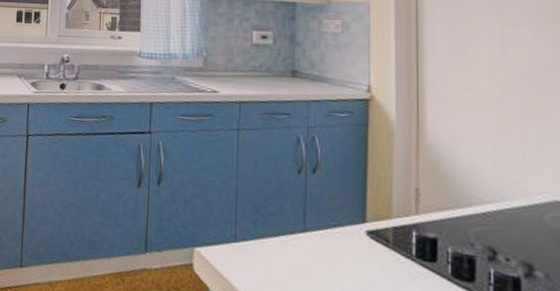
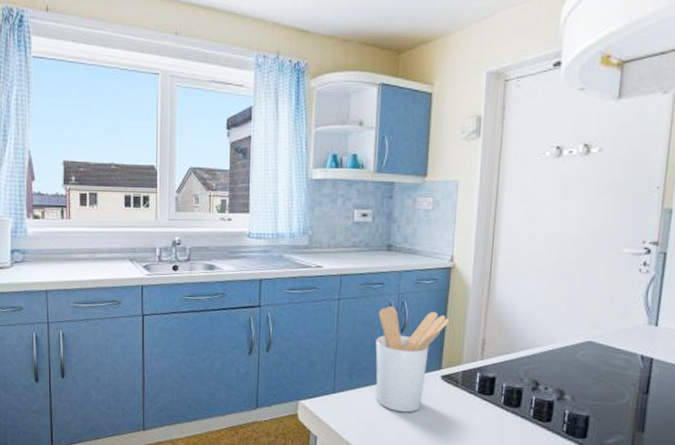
utensil holder: none [283,141,372,276] -> present [375,306,450,413]

